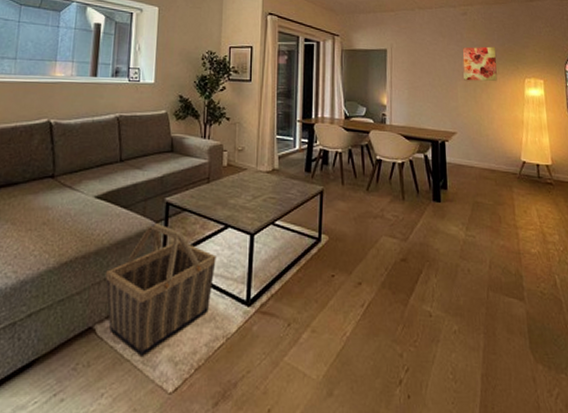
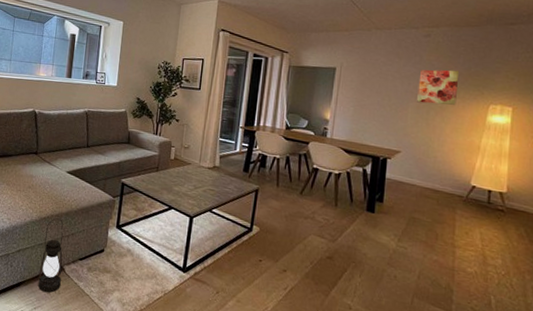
lantern: none [58,261,93,369] -> present [38,218,64,293]
basket: present [105,224,217,358] -> none [72,198,160,296]

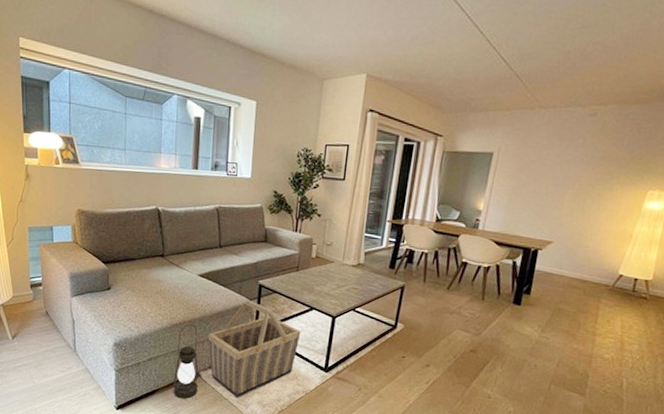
basket: none [72,198,160,296] -> present [207,301,301,399]
wall art: present [417,69,460,105] -> none [575,153,623,191]

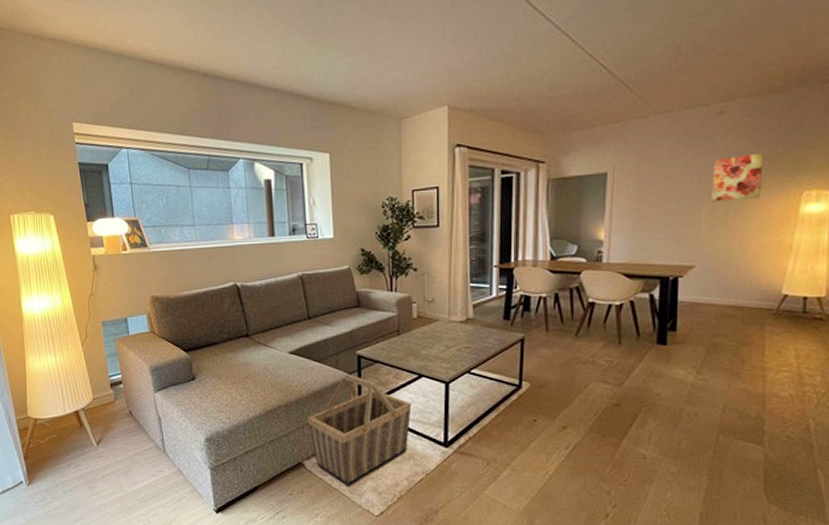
lantern: present [173,324,199,399] -> none [275,408,303,494]
wall art: none [575,153,623,191] -> present [712,153,764,202]

